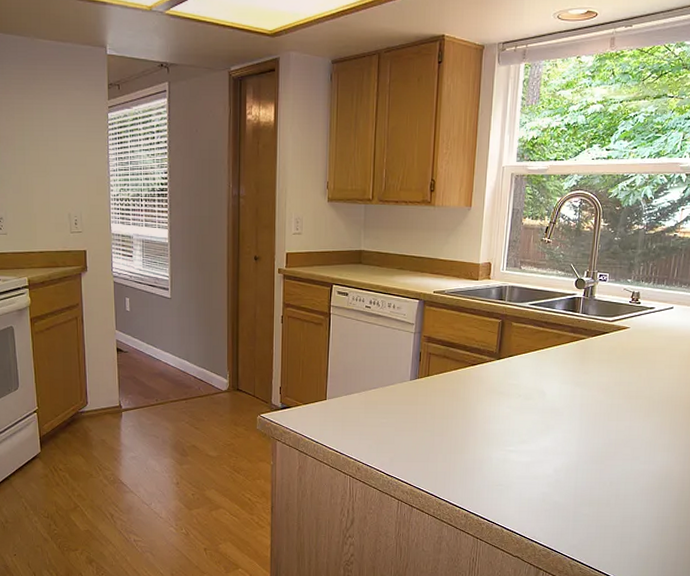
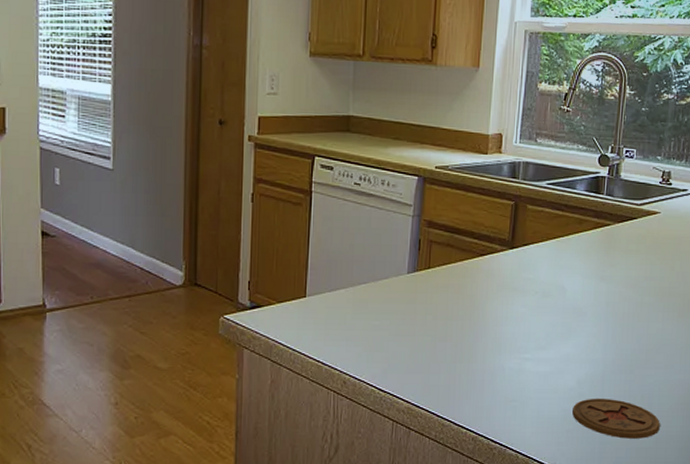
coaster: none [550,483,627,518] -> present [572,398,660,439]

